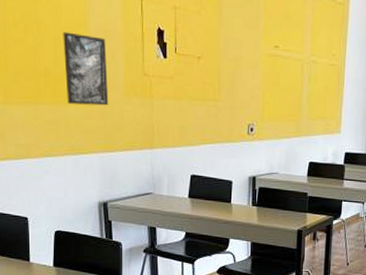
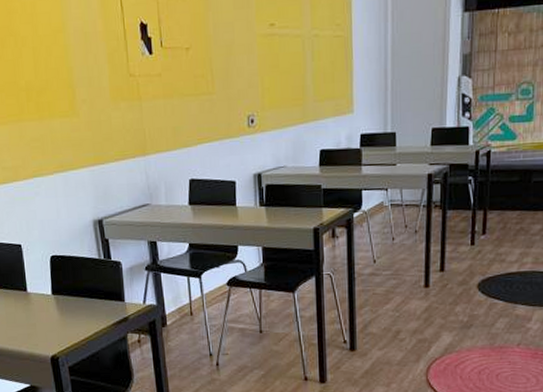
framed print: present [63,31,109,106] -> none [41,40,95,117]

